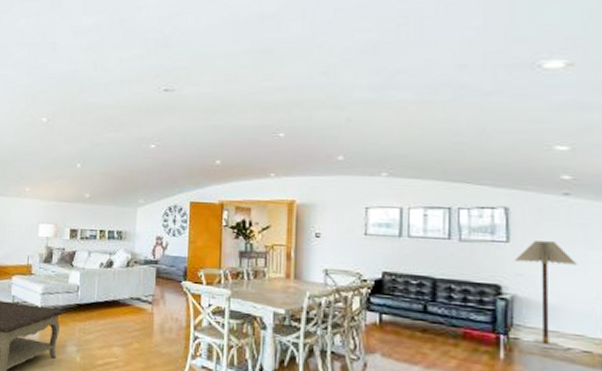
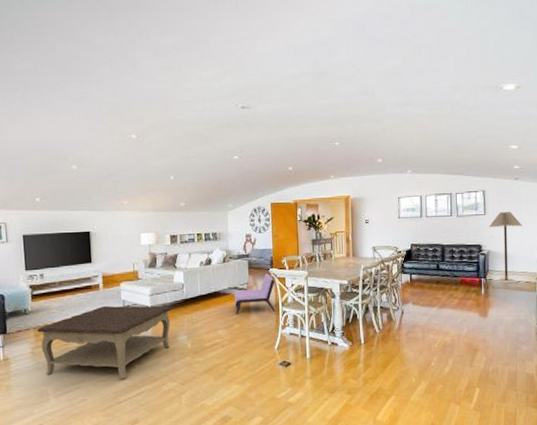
armchair: none [135,286,188,336] -> present [234,274,276,314]

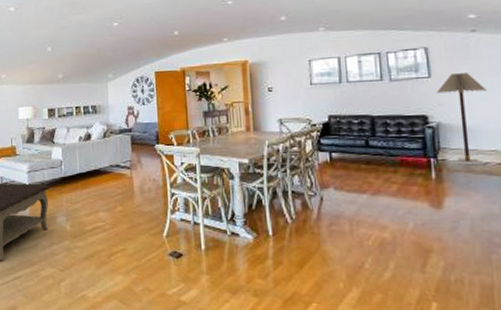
armchair: present [234,274,276,314] -> none [115,150,164,195]

